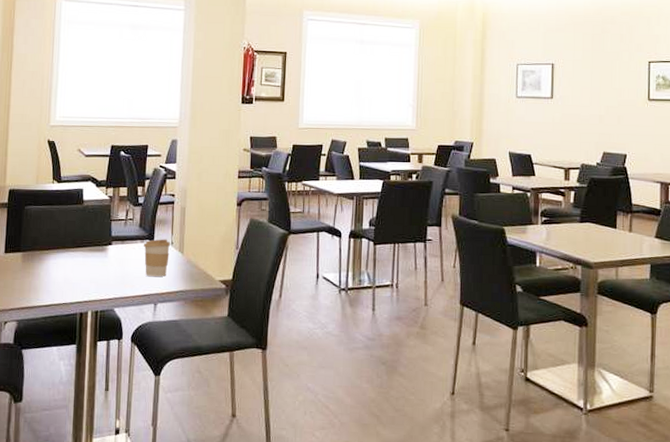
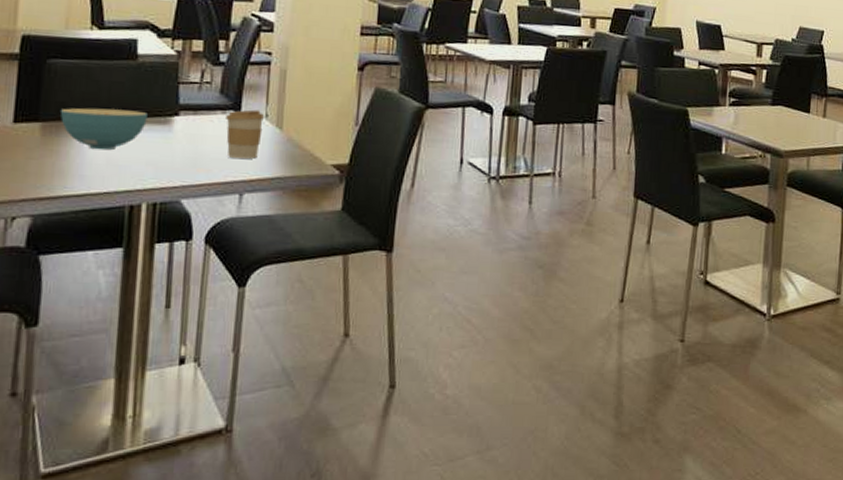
cereal bowl: none [34,241,91,272] -> present [60,107,147,150]

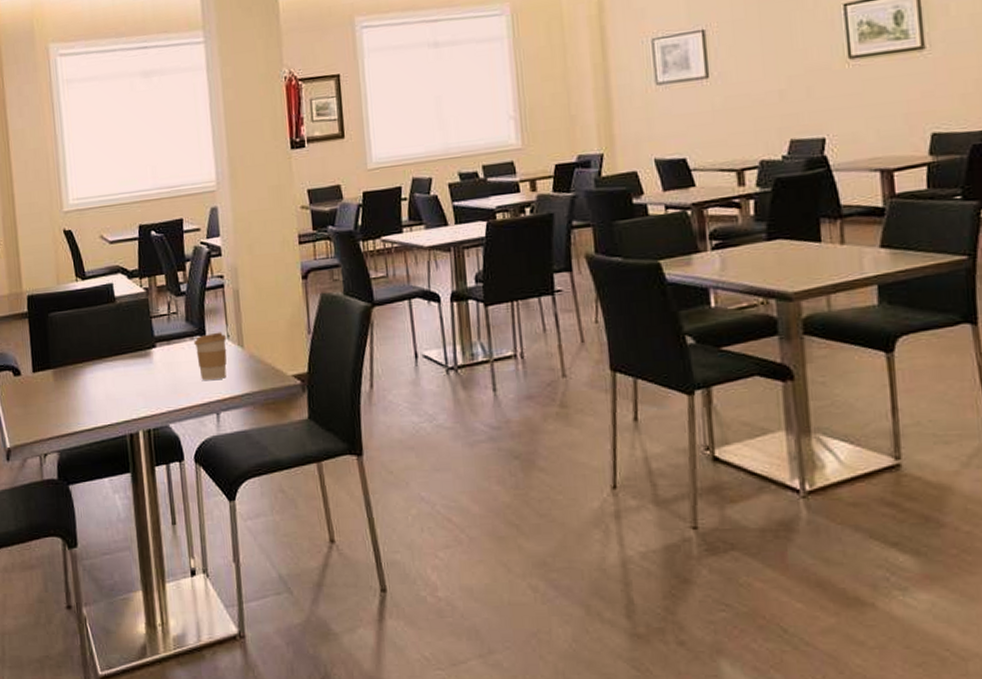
cereal bowl: present [60,107,147,150] -> none [65,348,132,388]

